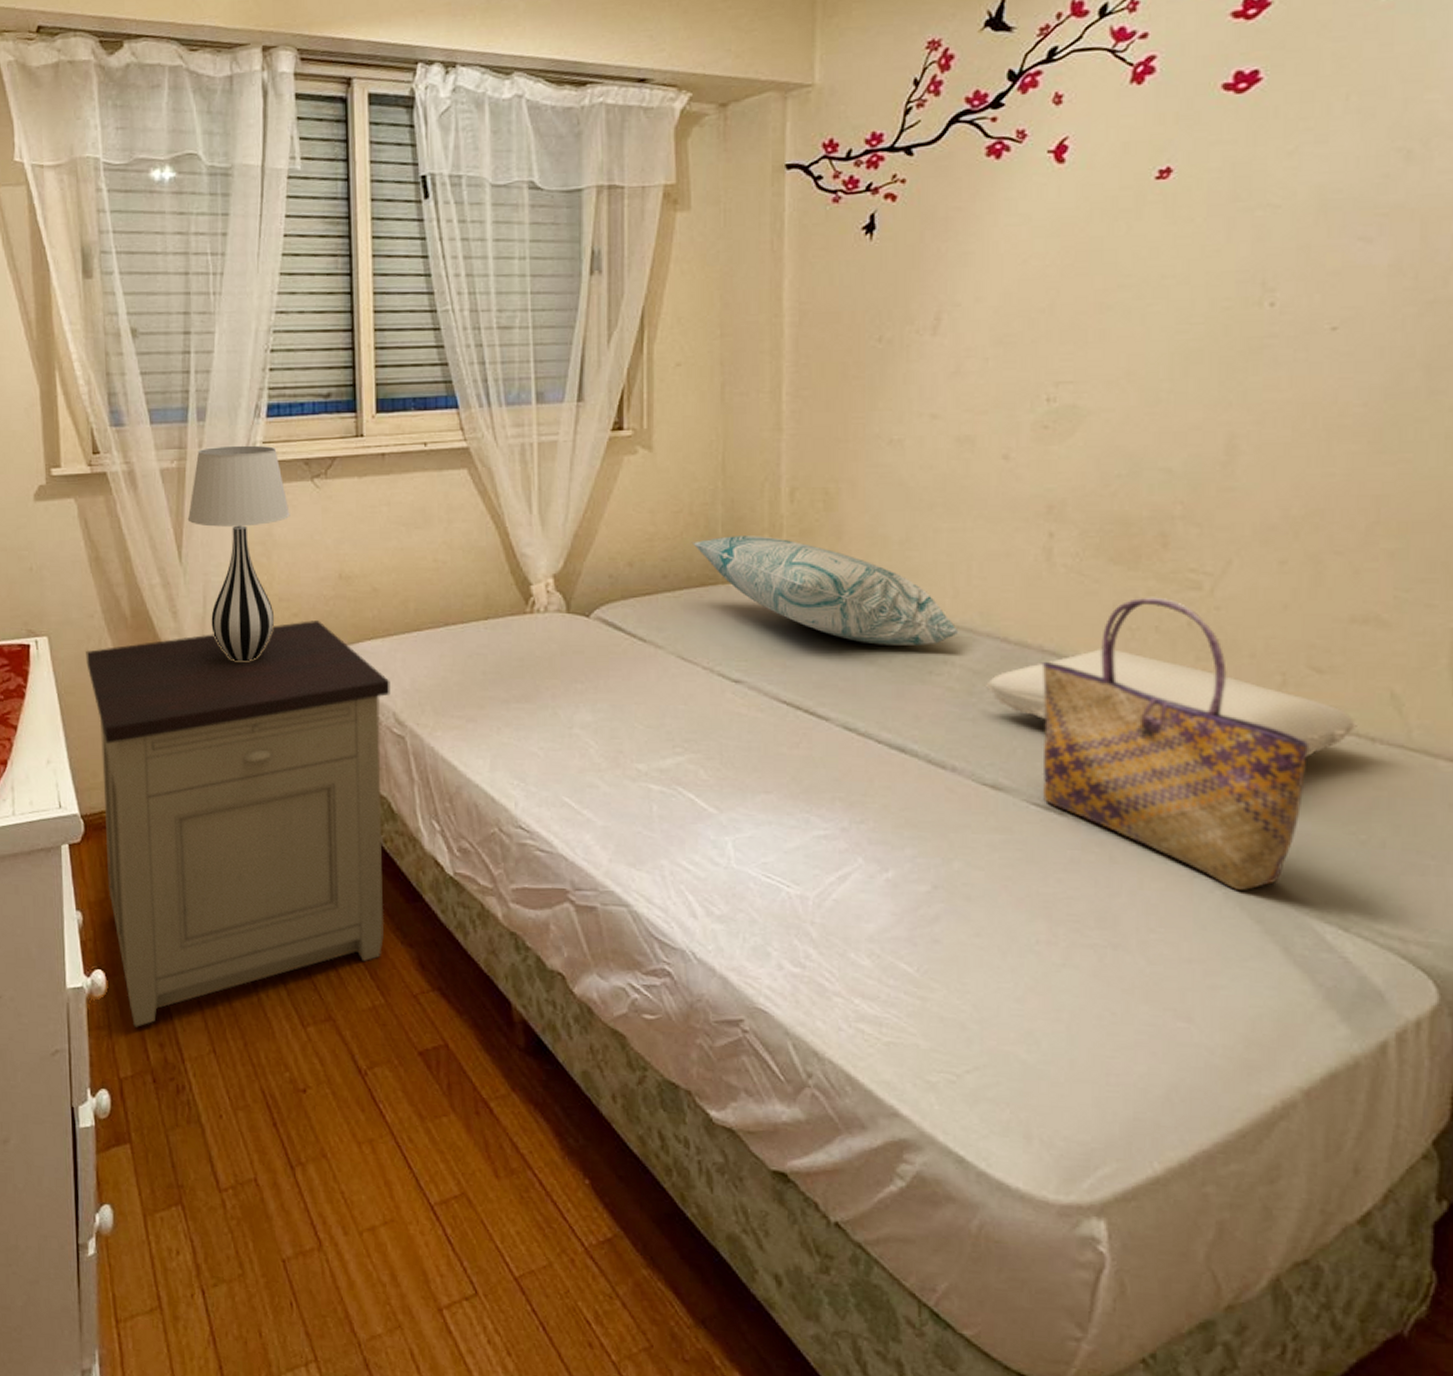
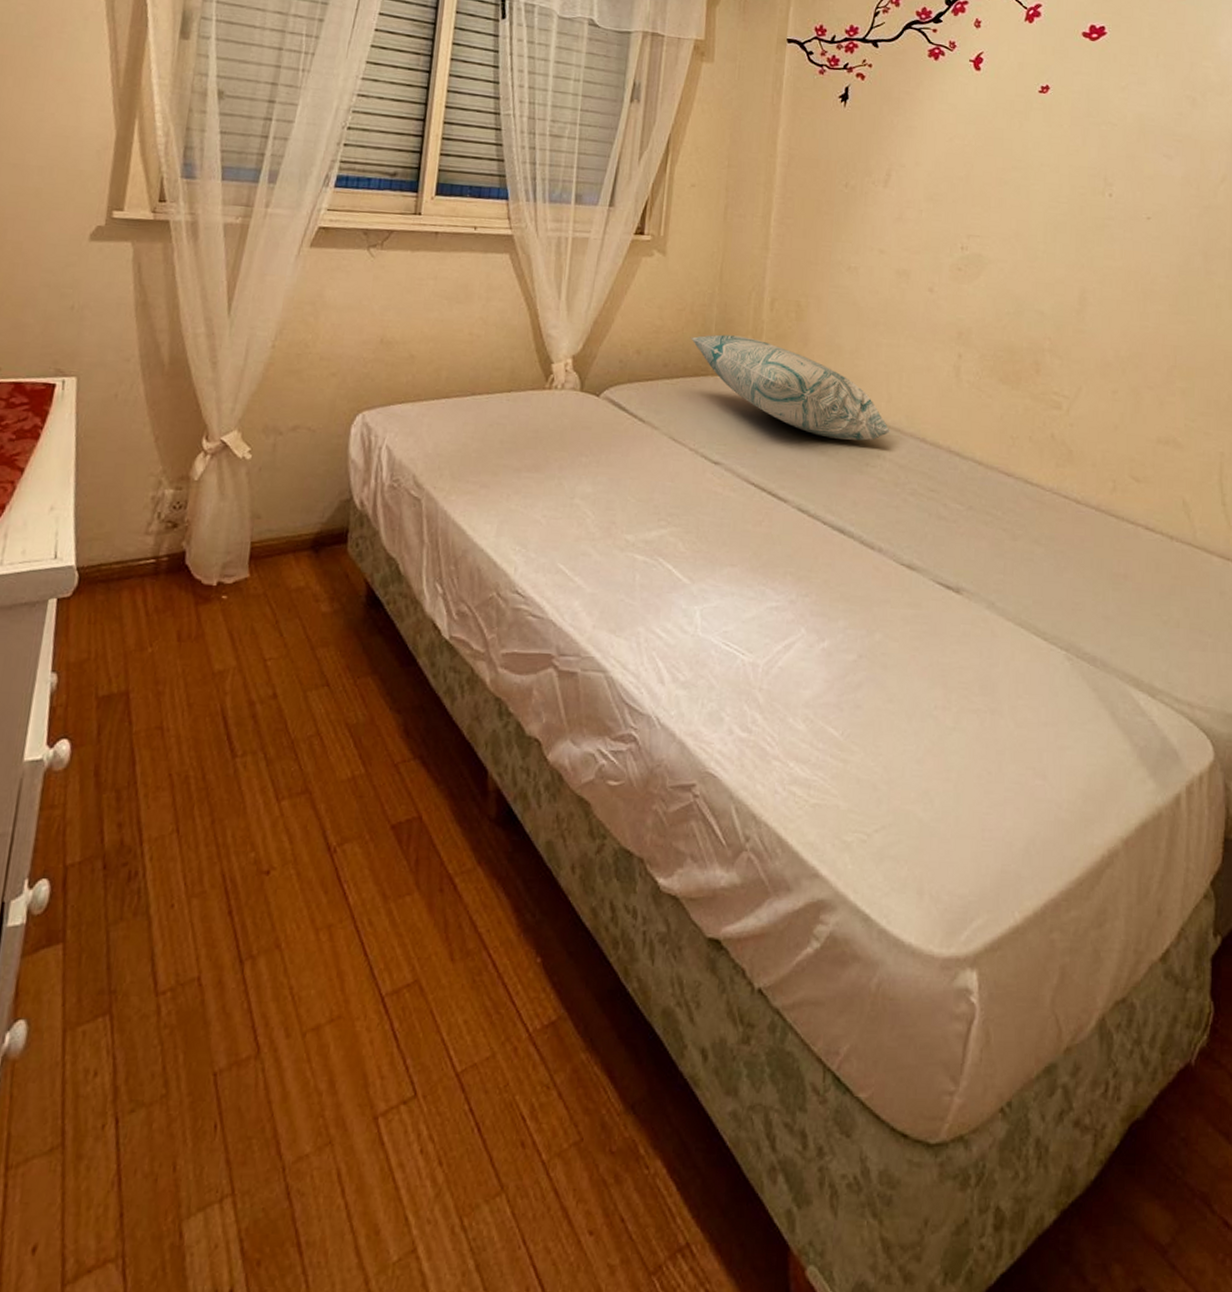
nightstand: present [86,620,391,1027] -> none [91,381,415,805]
table lamp: present [187,445,290,662] -> none [242,208,343,417]
pillow: present [986,649,1357,757] -> none [908,452,1162,550]
tote bag: present [1042,597,1308,890] -> none [945,412,1130,662]

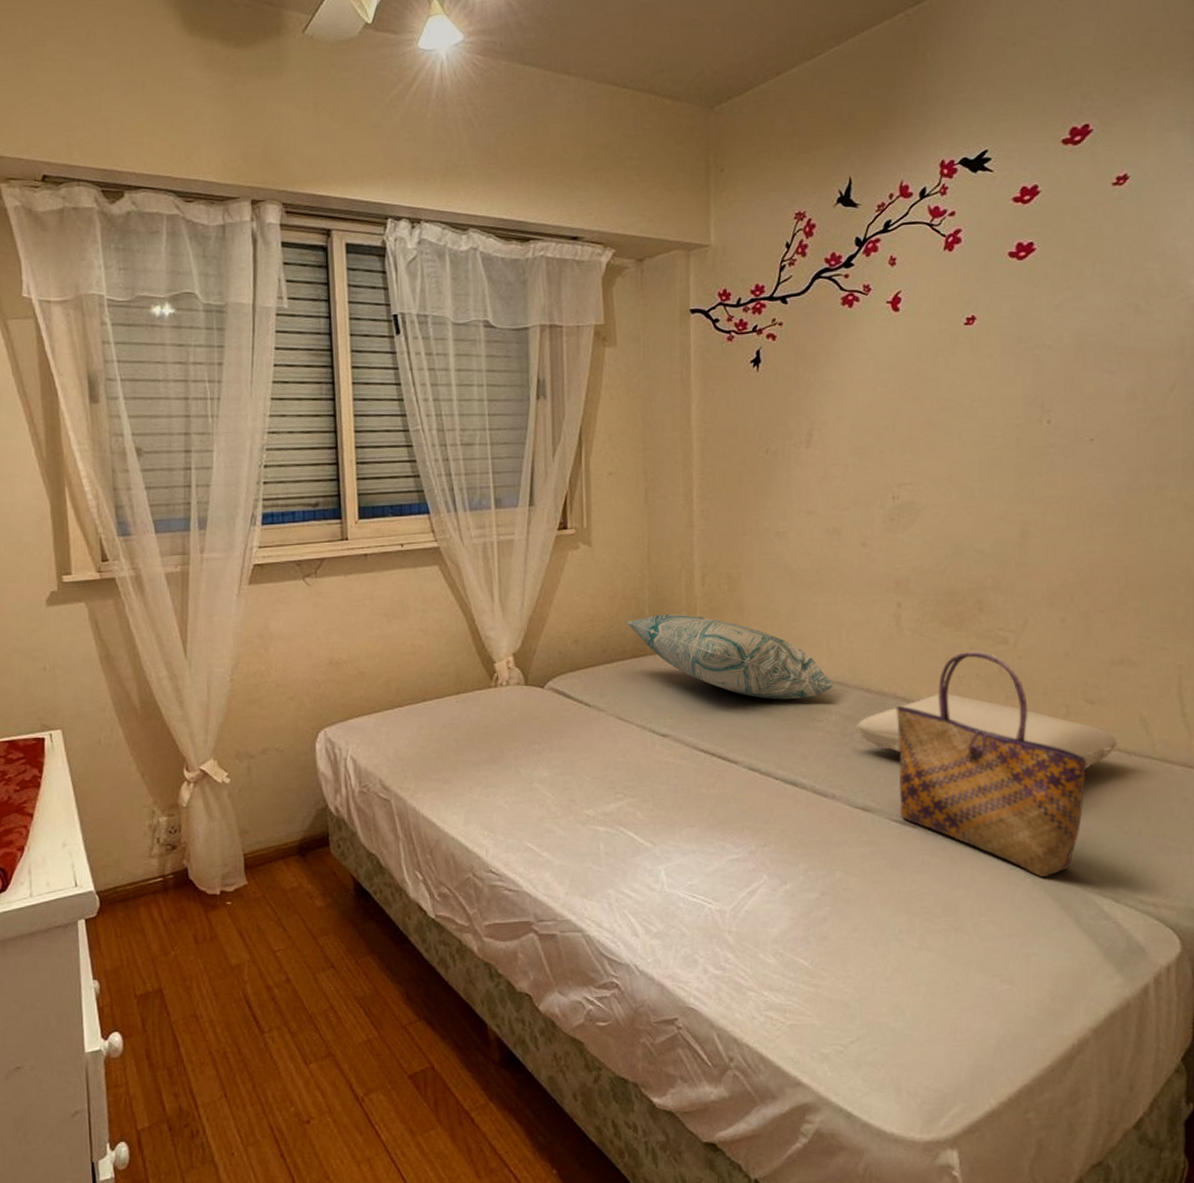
pillow: none [908,452,1162,550] -> present [855,693,1119,769]
tote bag: none [945,412,1130,662] -> present [897,650,1086,877]

